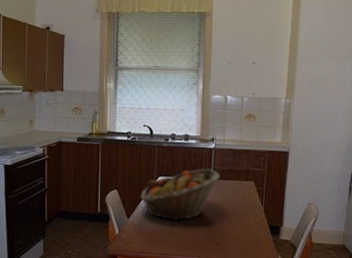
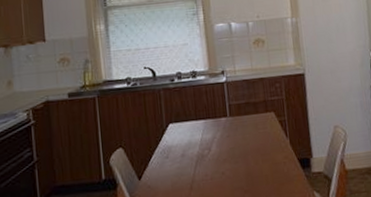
fruit basket: present [140,168,220,220] -> none [151,105,237,173]

